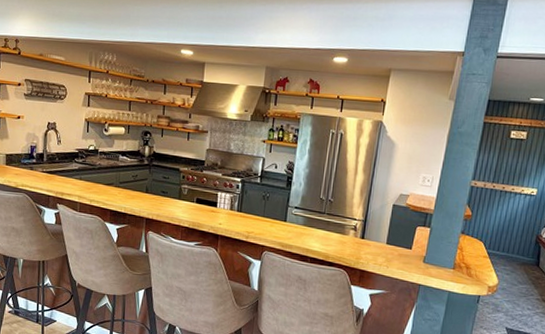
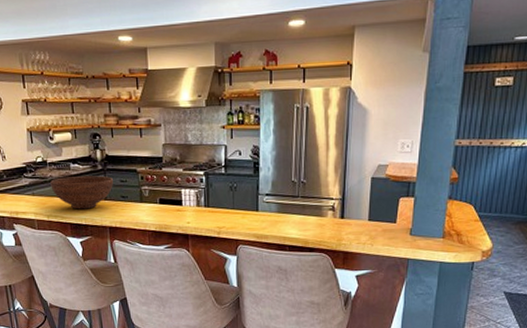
fruit bowl: none [98,166,157,199] -> present [50,175,114,210]

